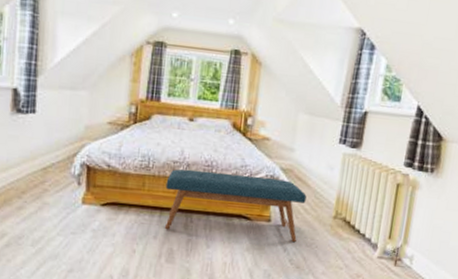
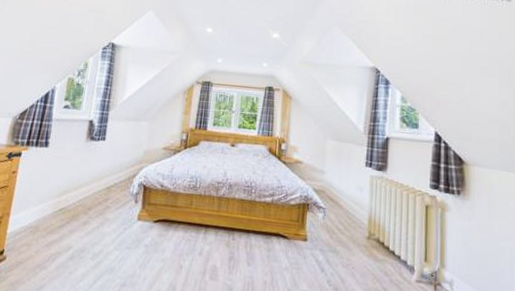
bench: present [164,168,307,242] -> none [209,189,339,262]

